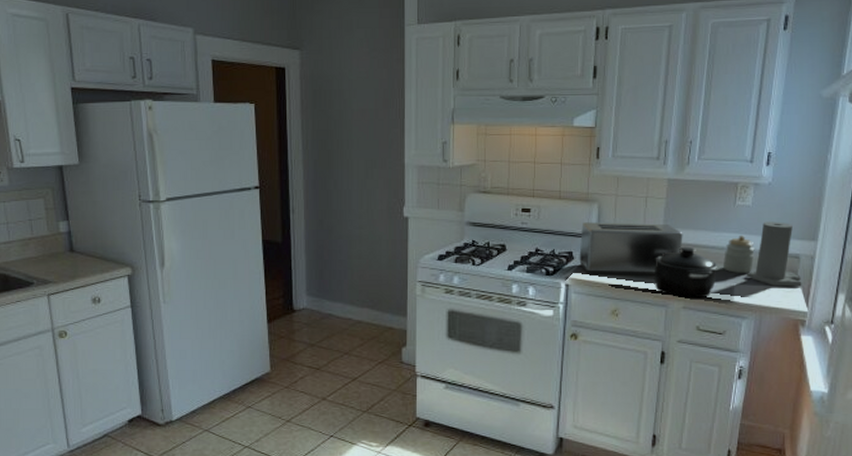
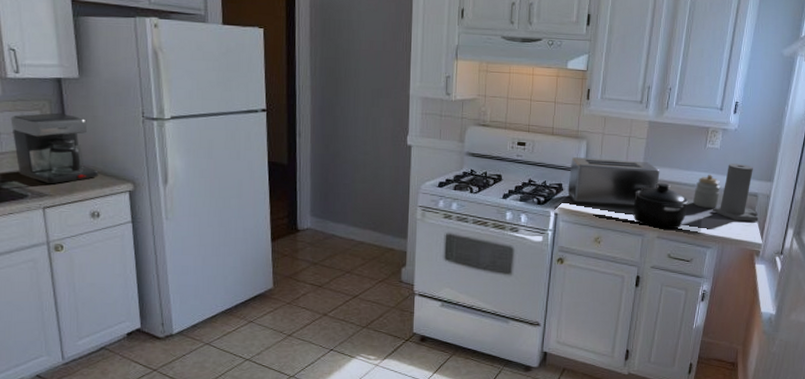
coffee maker: none [17,200,99,271] -> present [10,112,99,184]

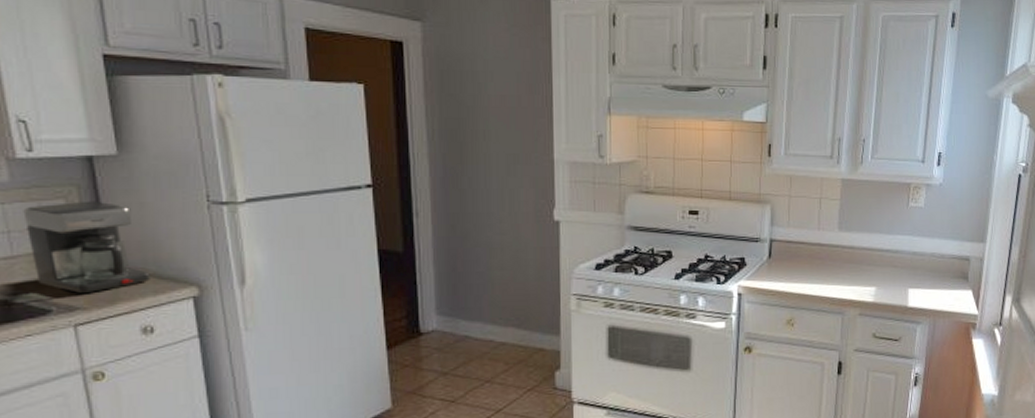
toaster: present [567,157,660,208] -> none [751,225,858,283]
saucepan: present [633,182,689,230] -> none [829,250,893,305]
jar: present [692,175,721,208] -> none [897,238,928,277]
paper towel: present [712,163,759,222] -> none [920,223,973,290]

